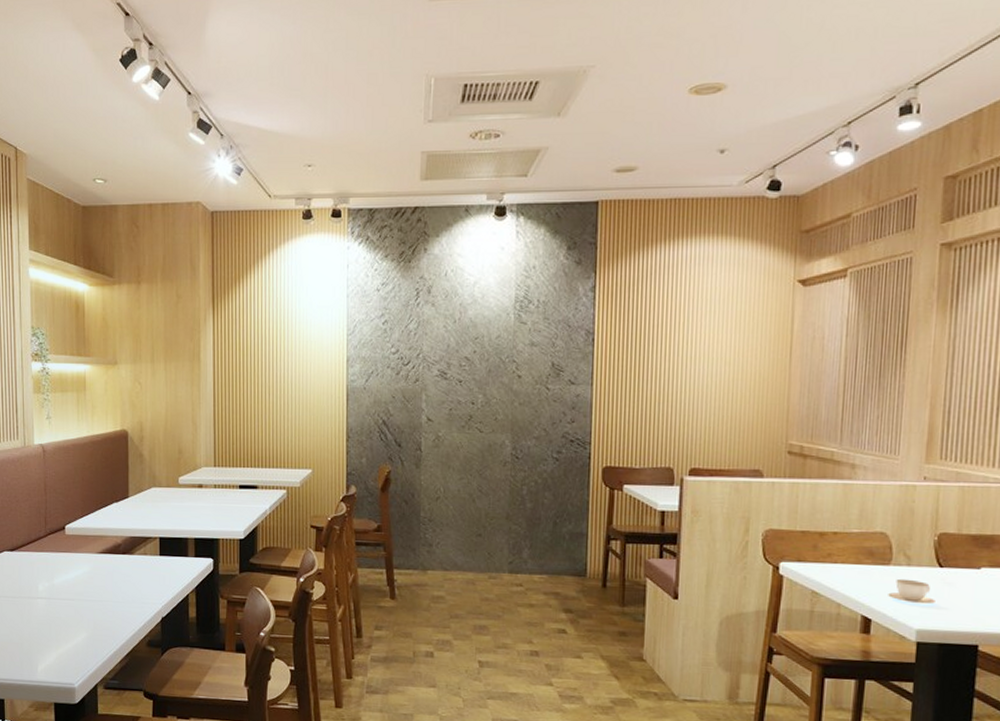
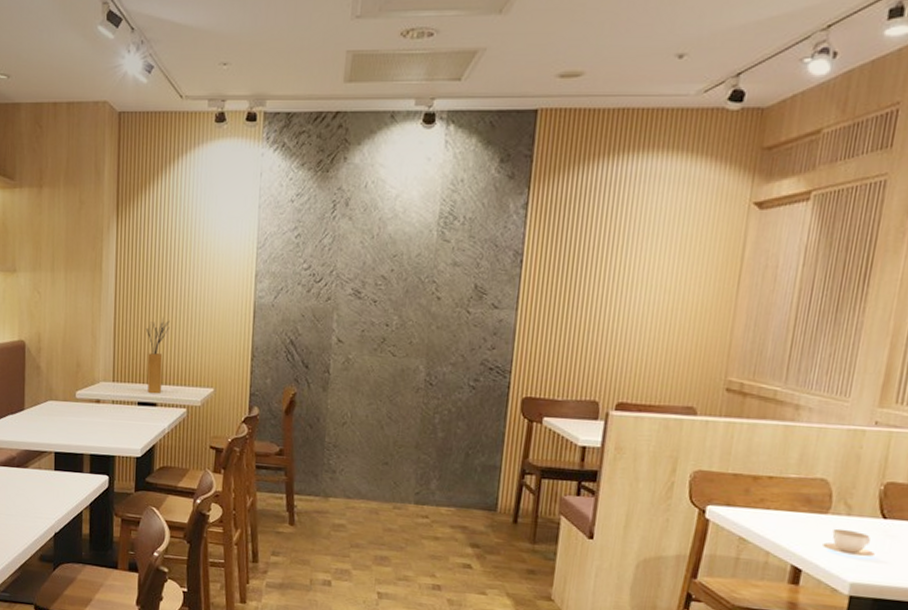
vase: none [244,404,267,477] -> present [145,318,170,394]

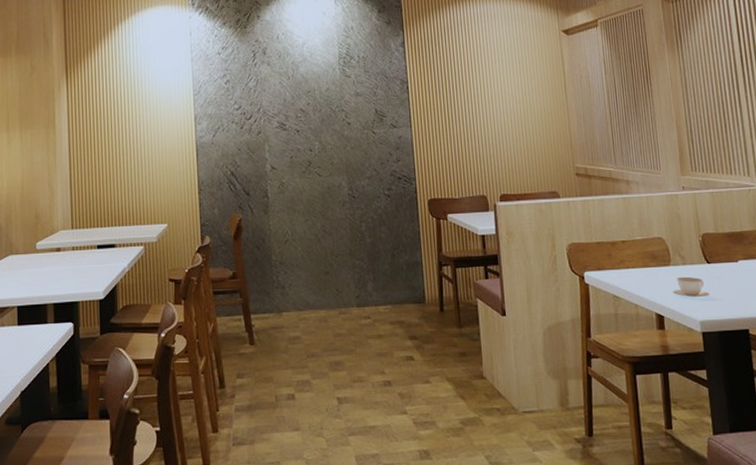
vase: present [145,318,170,394] -> none [99,164,122,236]

